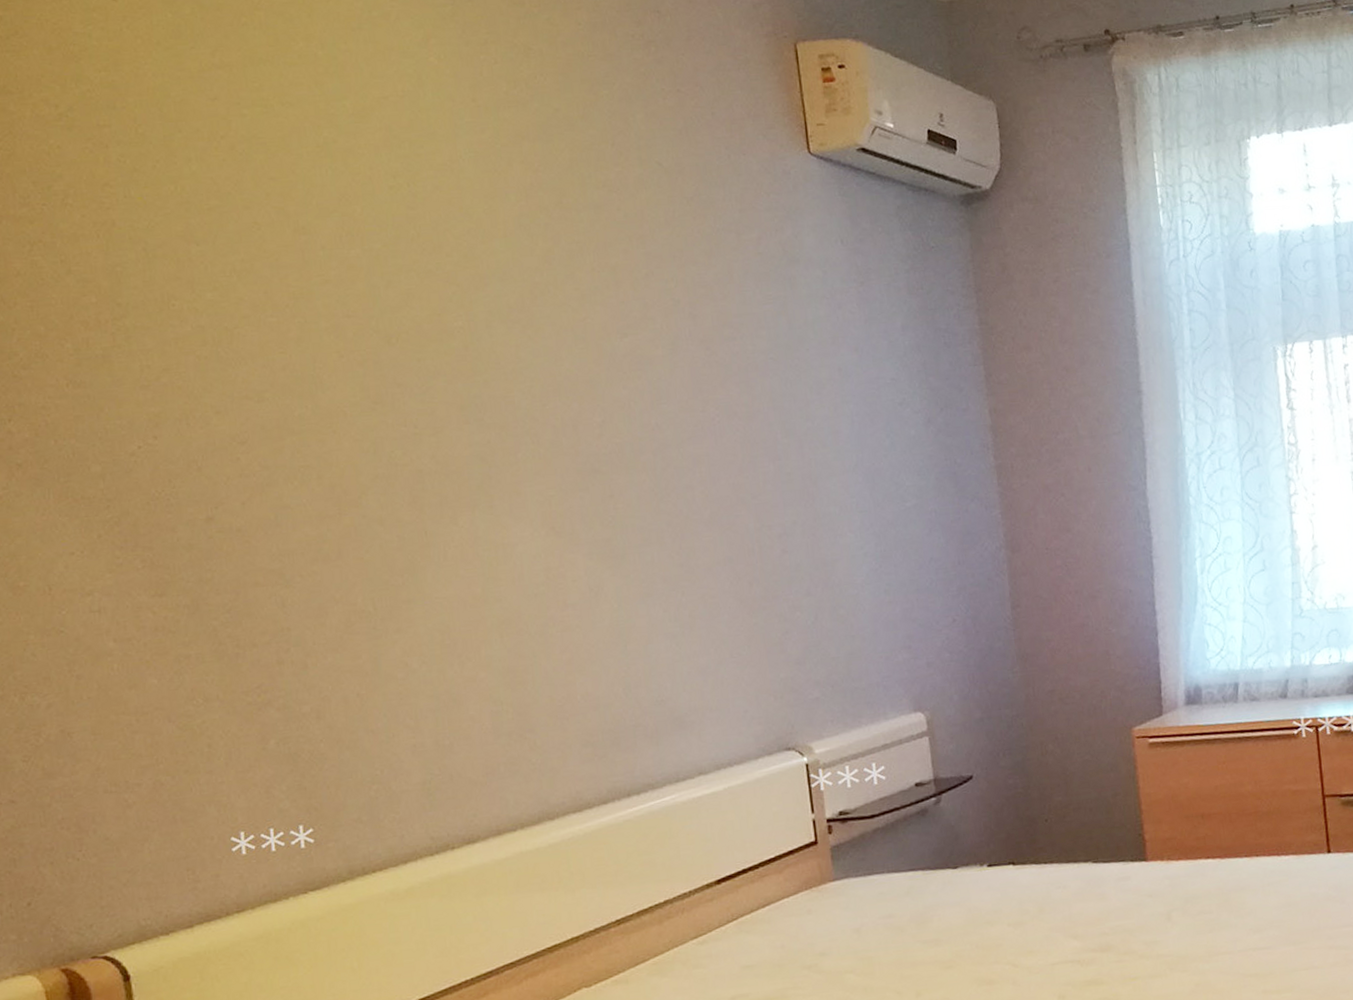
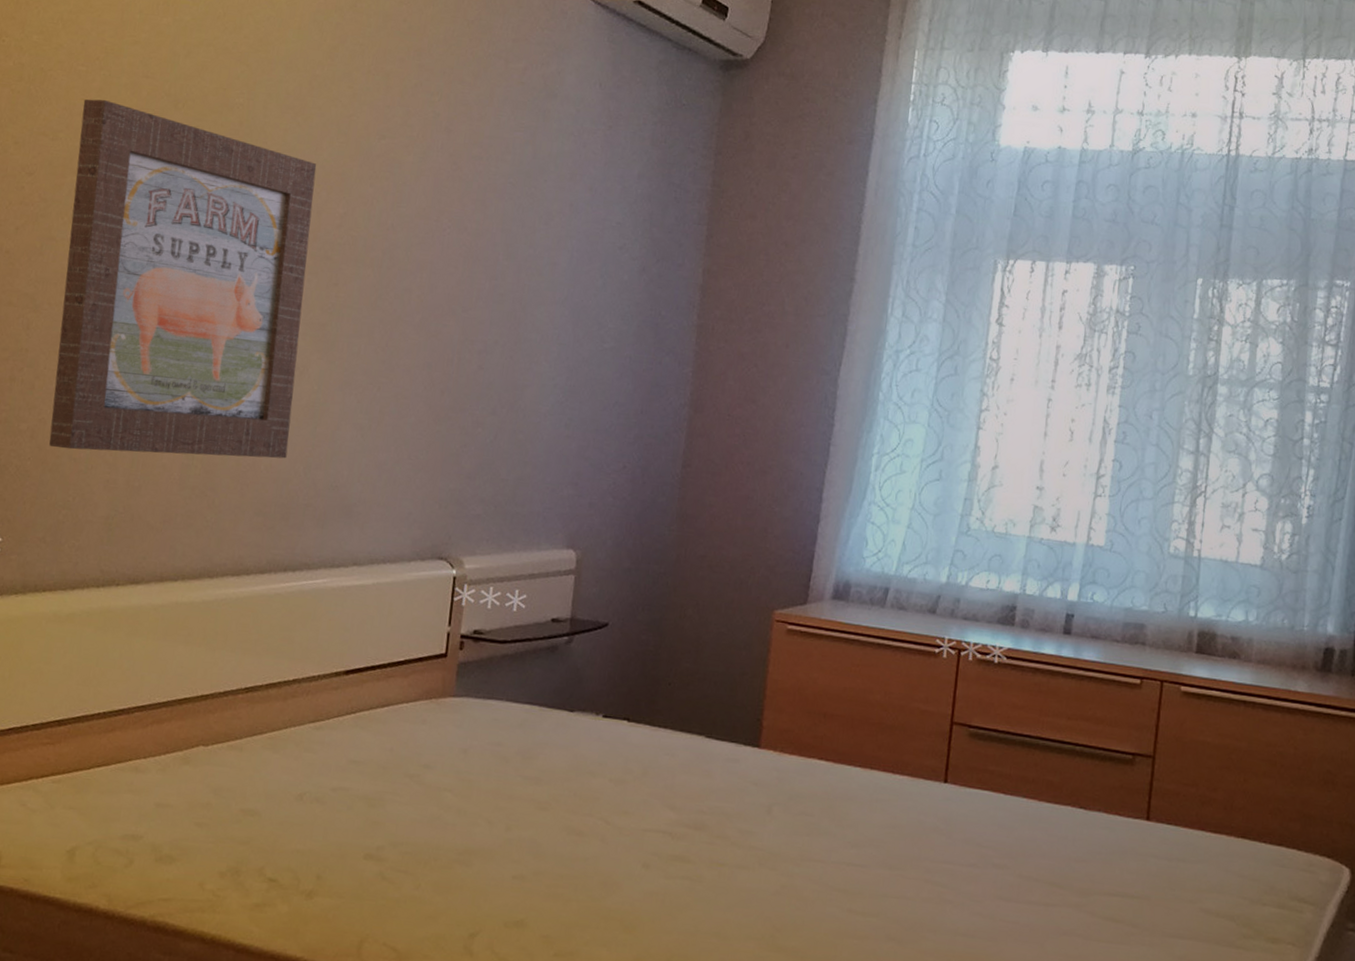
wall art: none [283,348,602,724] -> present [49,99,317,459]

